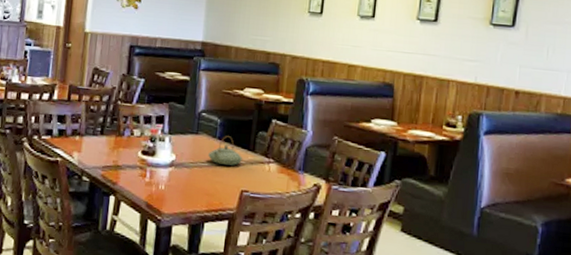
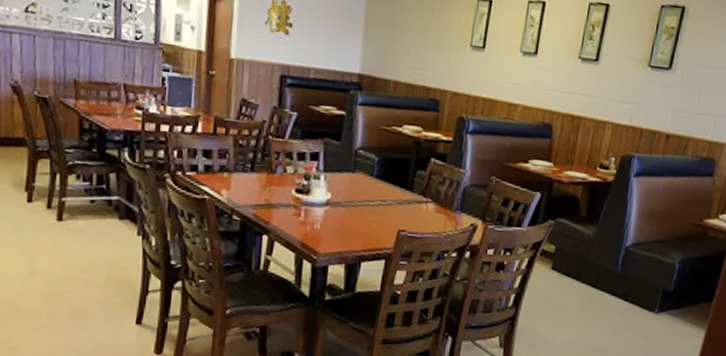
teapot: present [207,136,243,166] -> none [364,174,401,205]

